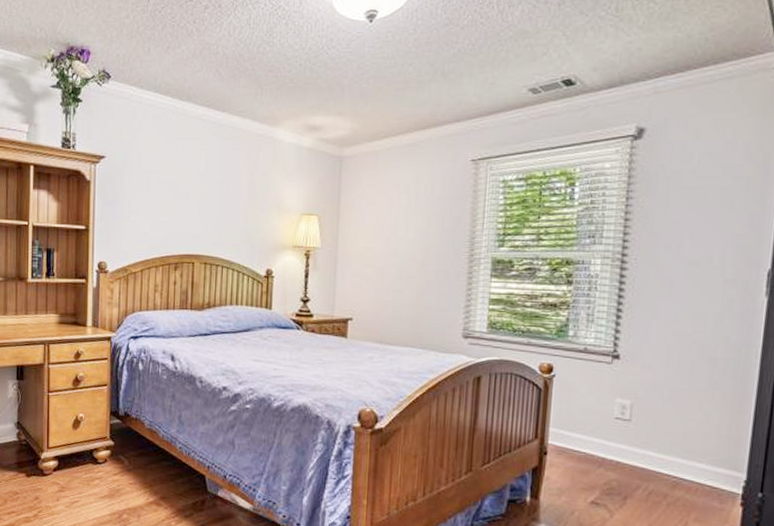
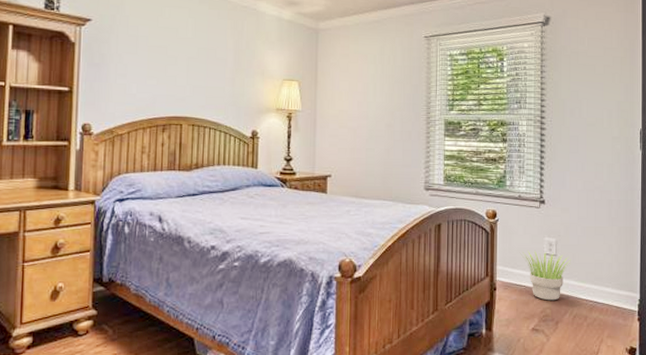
potted plant: none [581,412,651,473] -> present [520,250,571,301]

